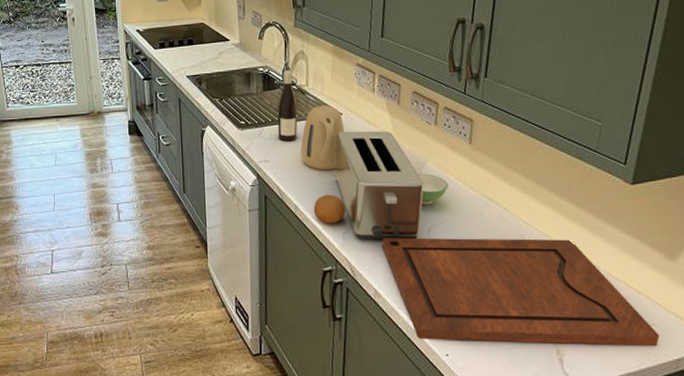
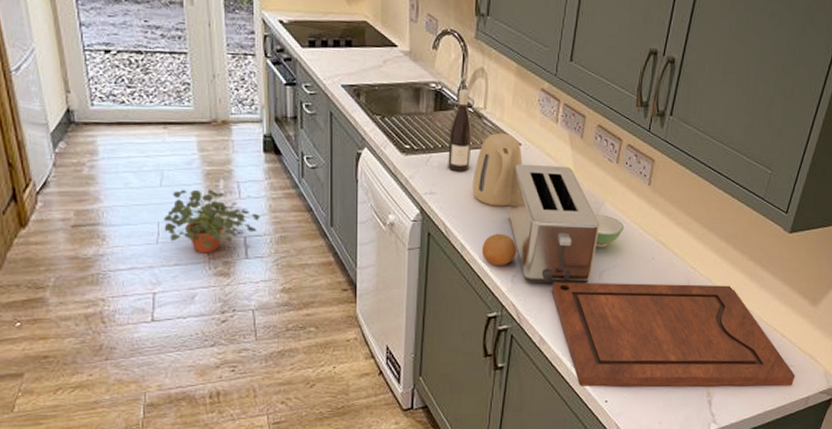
potted plant: none [58,166,129,218] -> present [164,189,261,253]

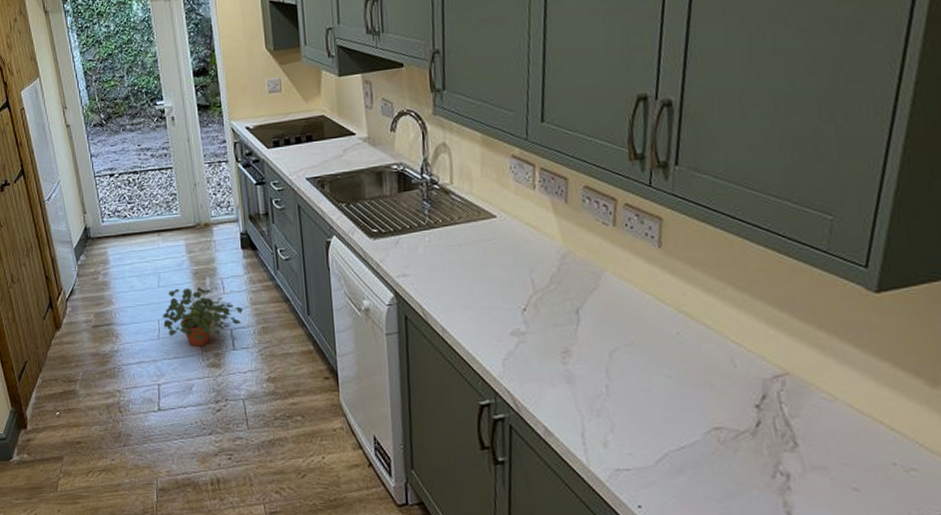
bottle: present [448,89,472,172] -> none [416,167,442,252]
kettle: present [472,133,523,207] -> none [446,207,500,285]
fruit: present [481,233,517,266] -> none [464,313,506,349]
toaster: present [508,164,600,283] -> none [489,235,602,367]
cutting board: present [551,282,795,387] -> none [551,363,923,497]
bowl: present [595,214,624,247] -> none [594,285,633,323]

